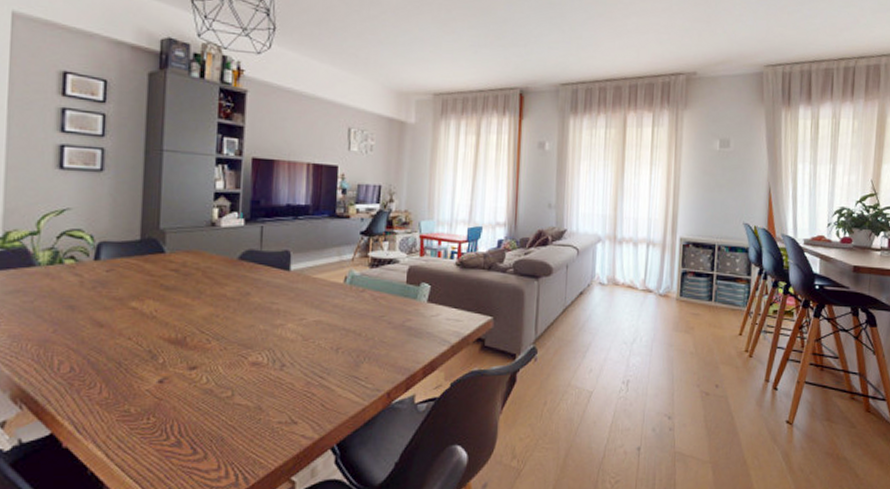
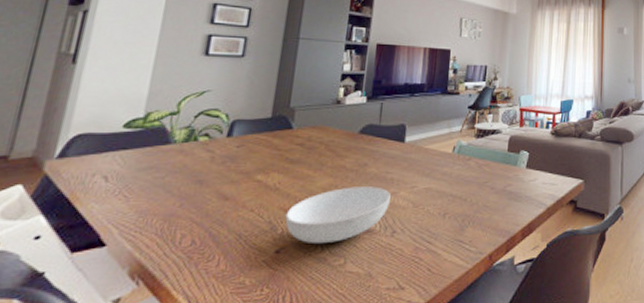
serving bowl: none [165,317,277,374] -> present [285,186,391,243]

